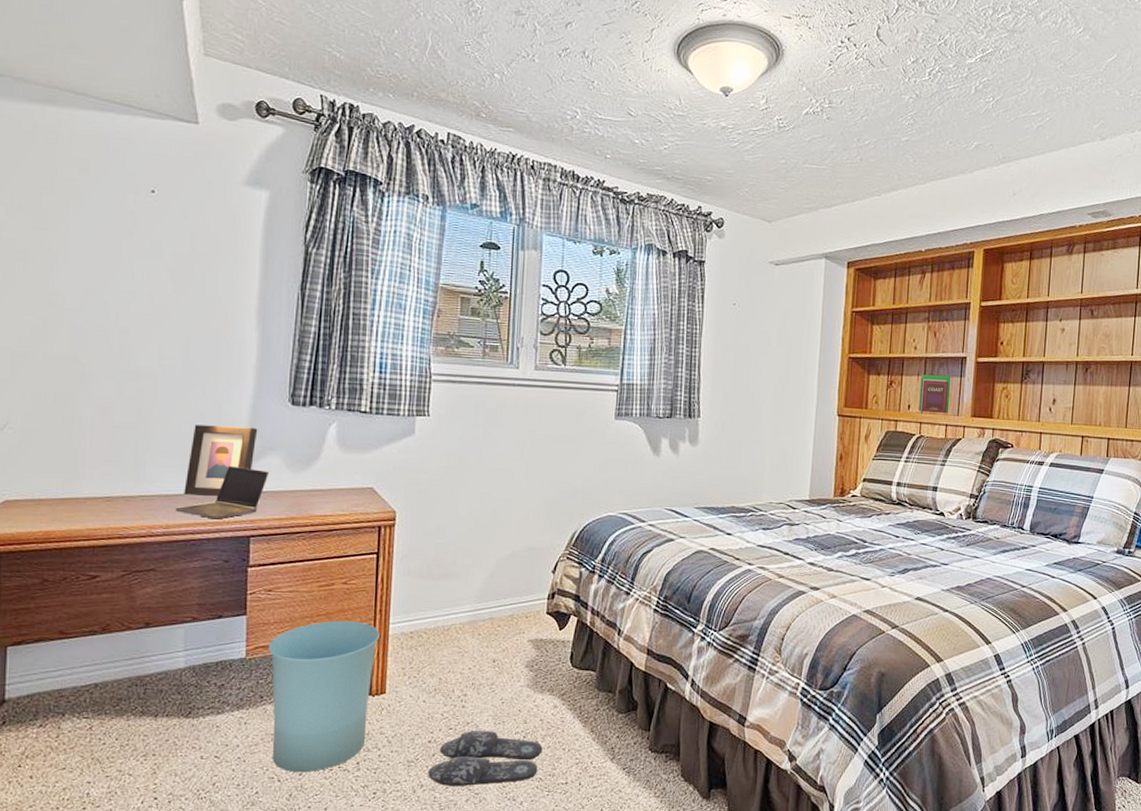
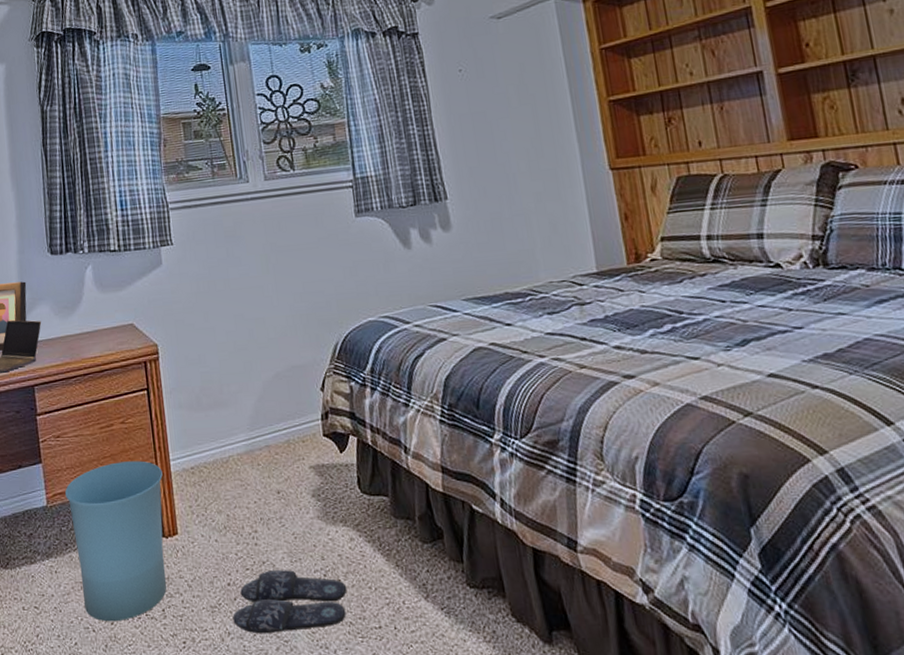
books: present [917,374,952,413] -> none [705,97,756,147]

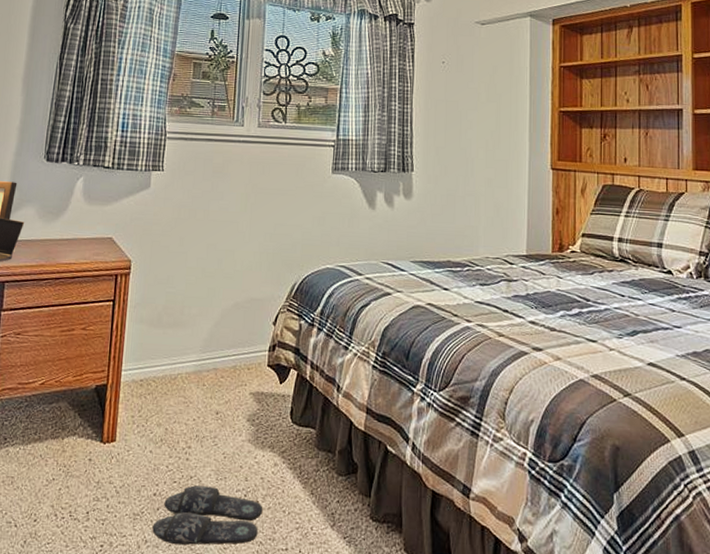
waste bin: present [65,460,167,622] -> none [11,365,113,519]

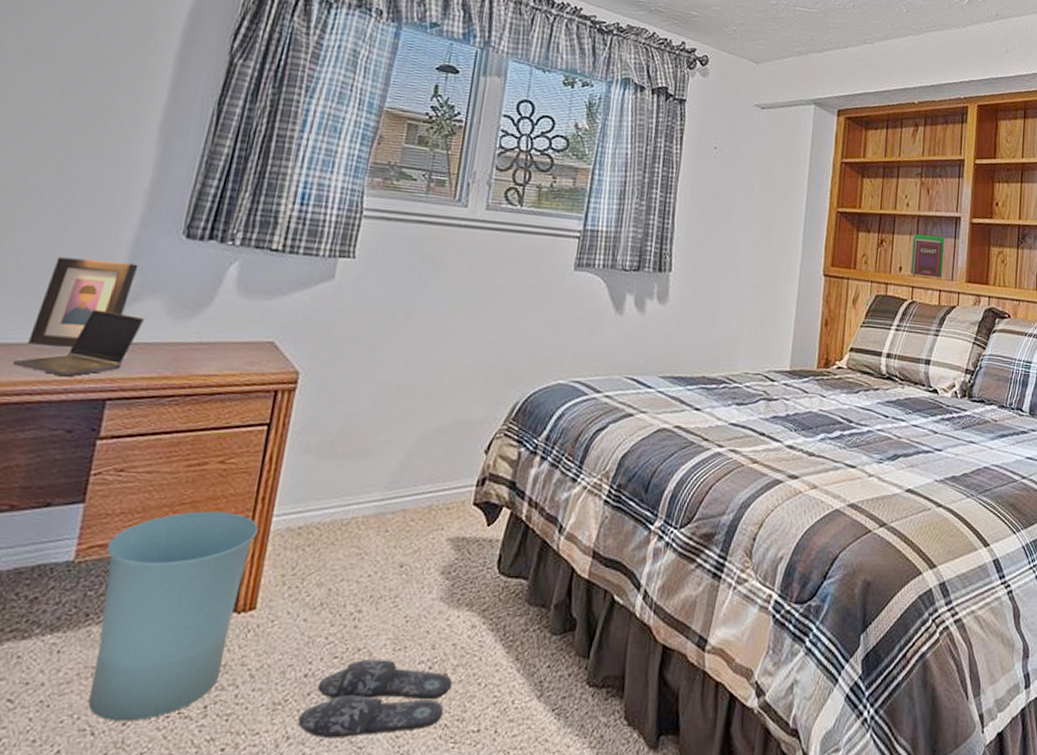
waste bin: none [11,365,113,519] -> present [88,511,259,722]
books: none [634,126,669,166] -> present [909,233,945,277]

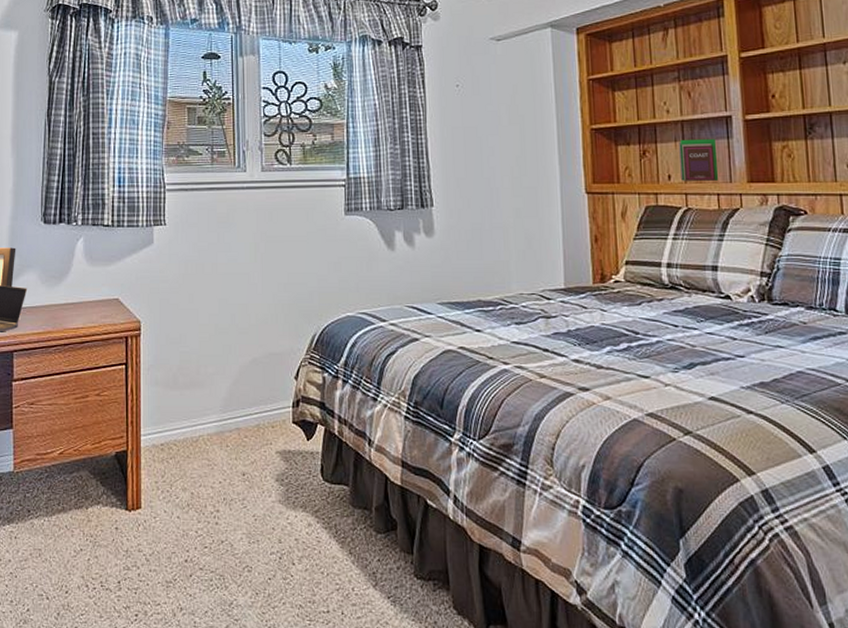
waste bin: present [88,511,259,722] -> none [33,433,132,591]
slippers: present [298,660,453,737] -> none [187,550,300,611]

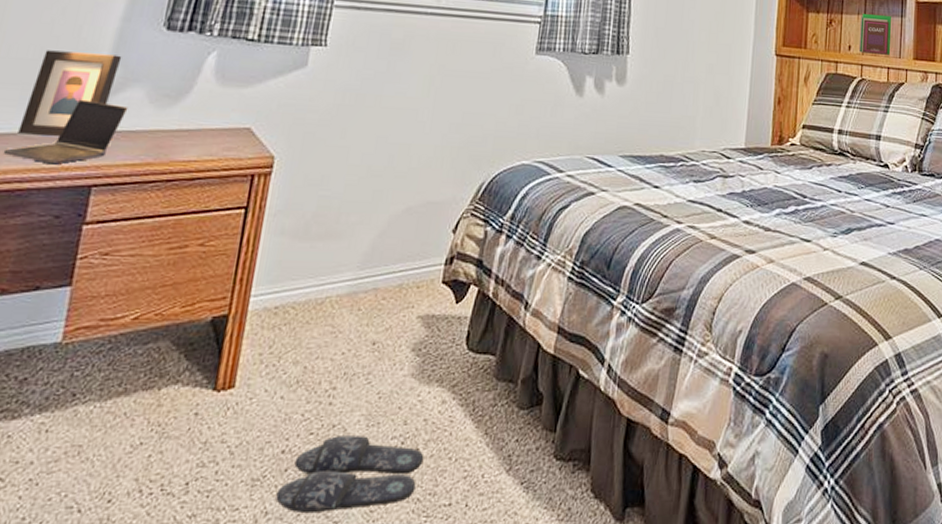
slippers: none [187,550,300,611] -> present [276,436,424,512]

